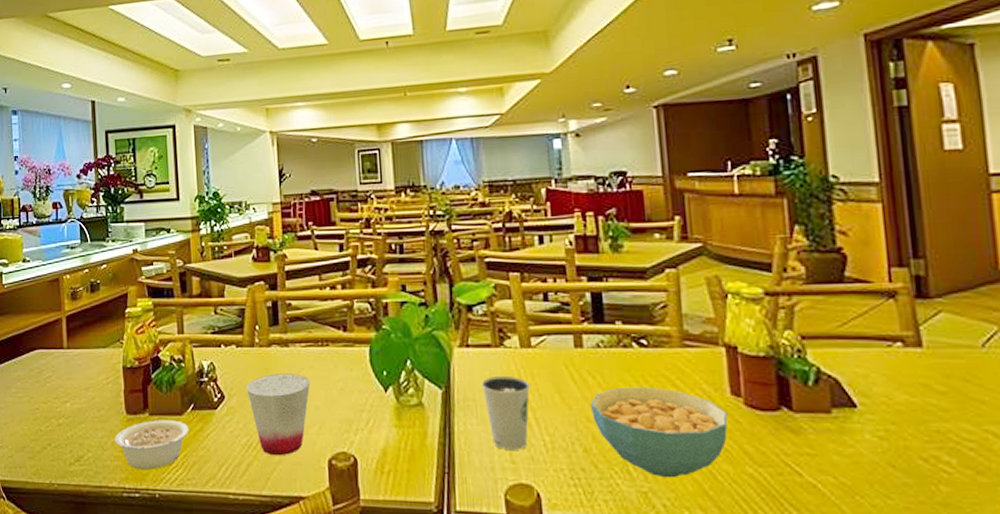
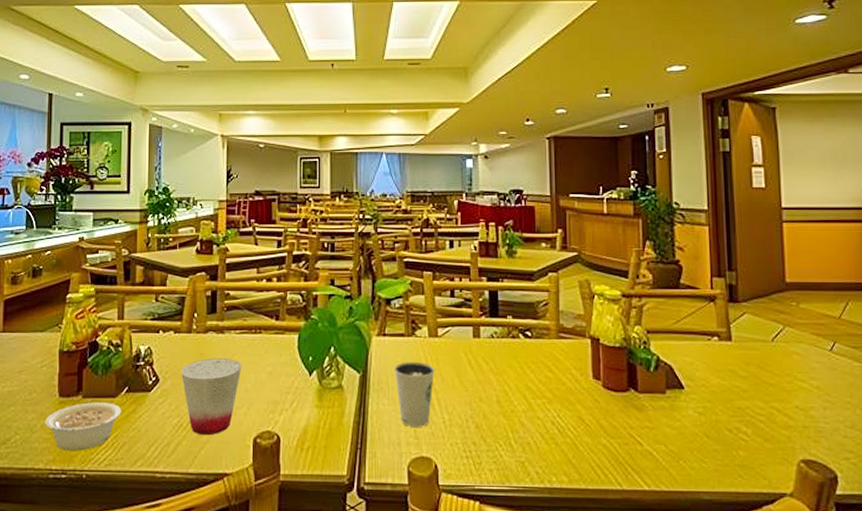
cereal bowl: present [590,387,728,478] -> none [483,372,590,449]

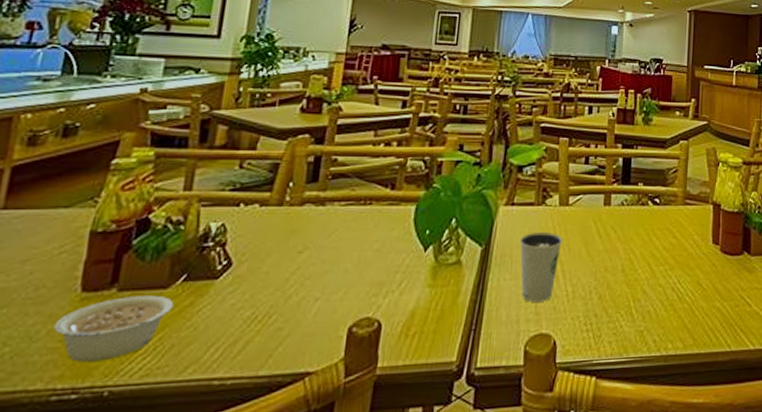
cup: present [181,358,242,436] -> none [263,235,344,329]

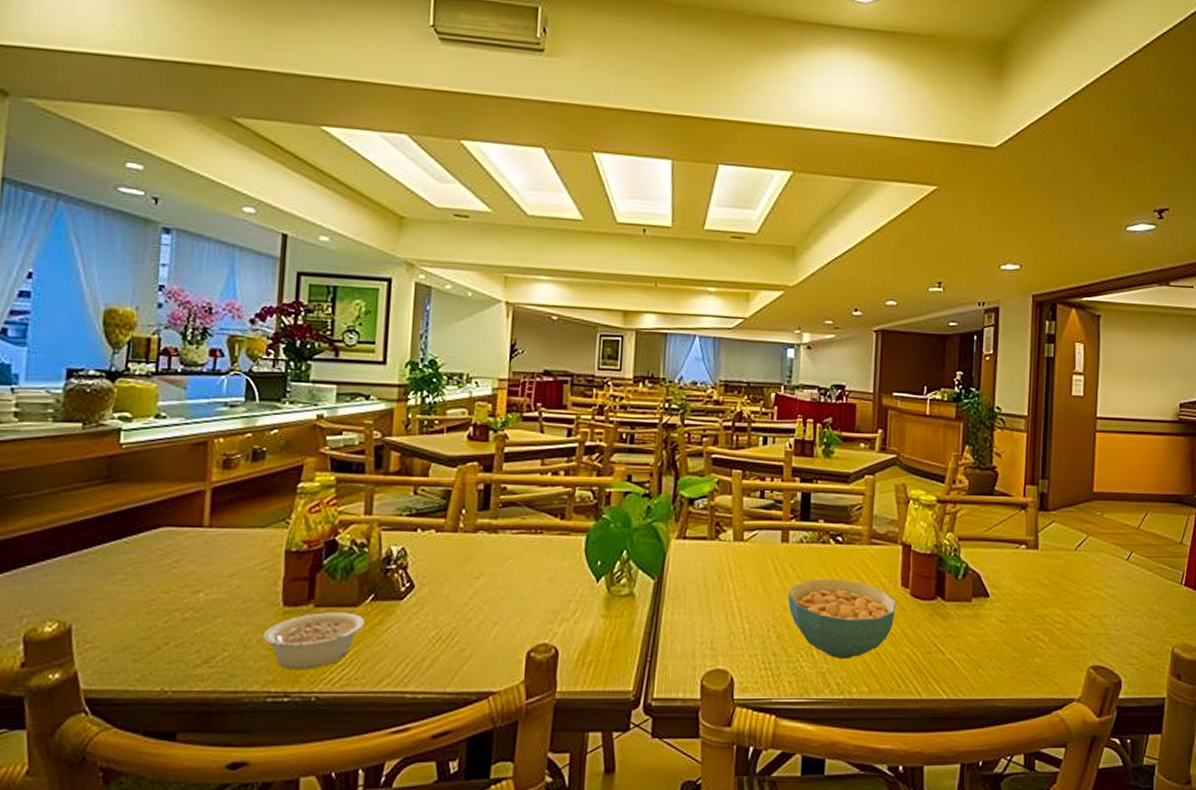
dixie cup: present [519,231,562,302] -> none [692,567,737,637]
cereal bowl: none [609,239,708,317] -> present [787,579,897,660]

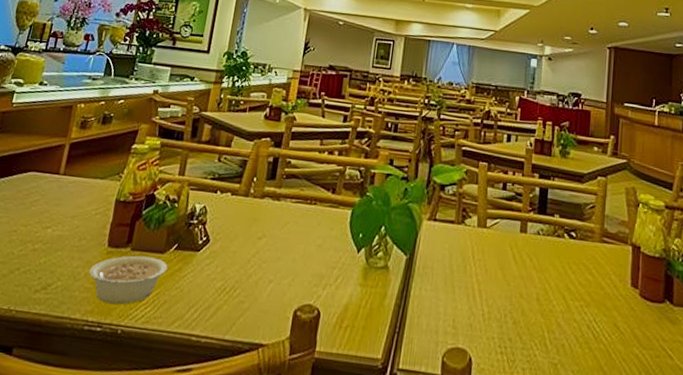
cereal bowl: present [787,579,897,660] -> none [524,270,626,353]

